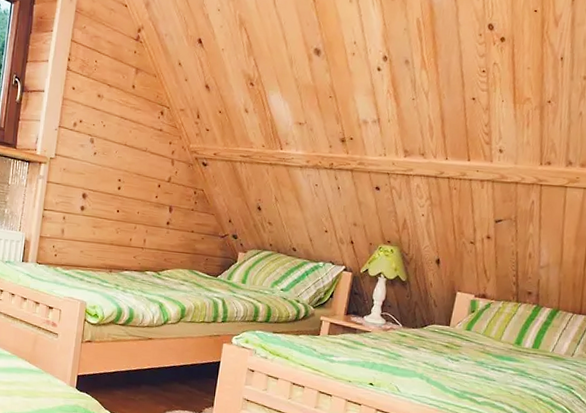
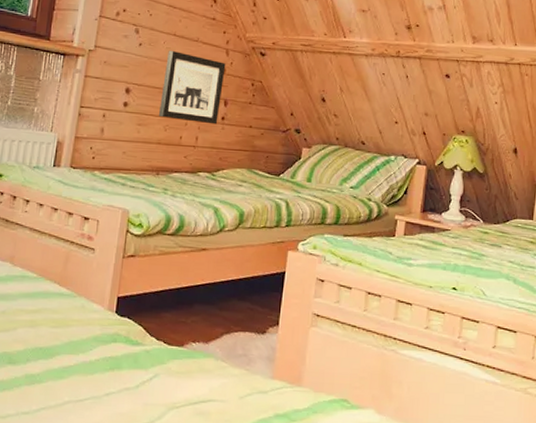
wall art: none [111,159,171,229] -> present [158,50,226,125]

